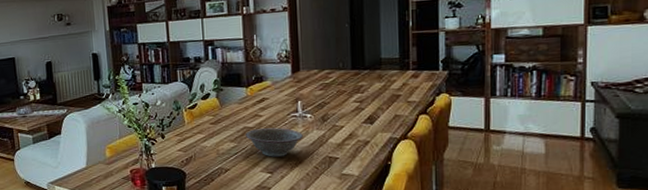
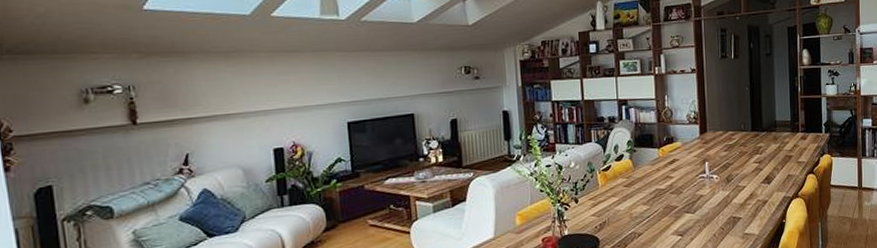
decorative bowl: present [245,127,303,157] -> none [657,189,710,219]

